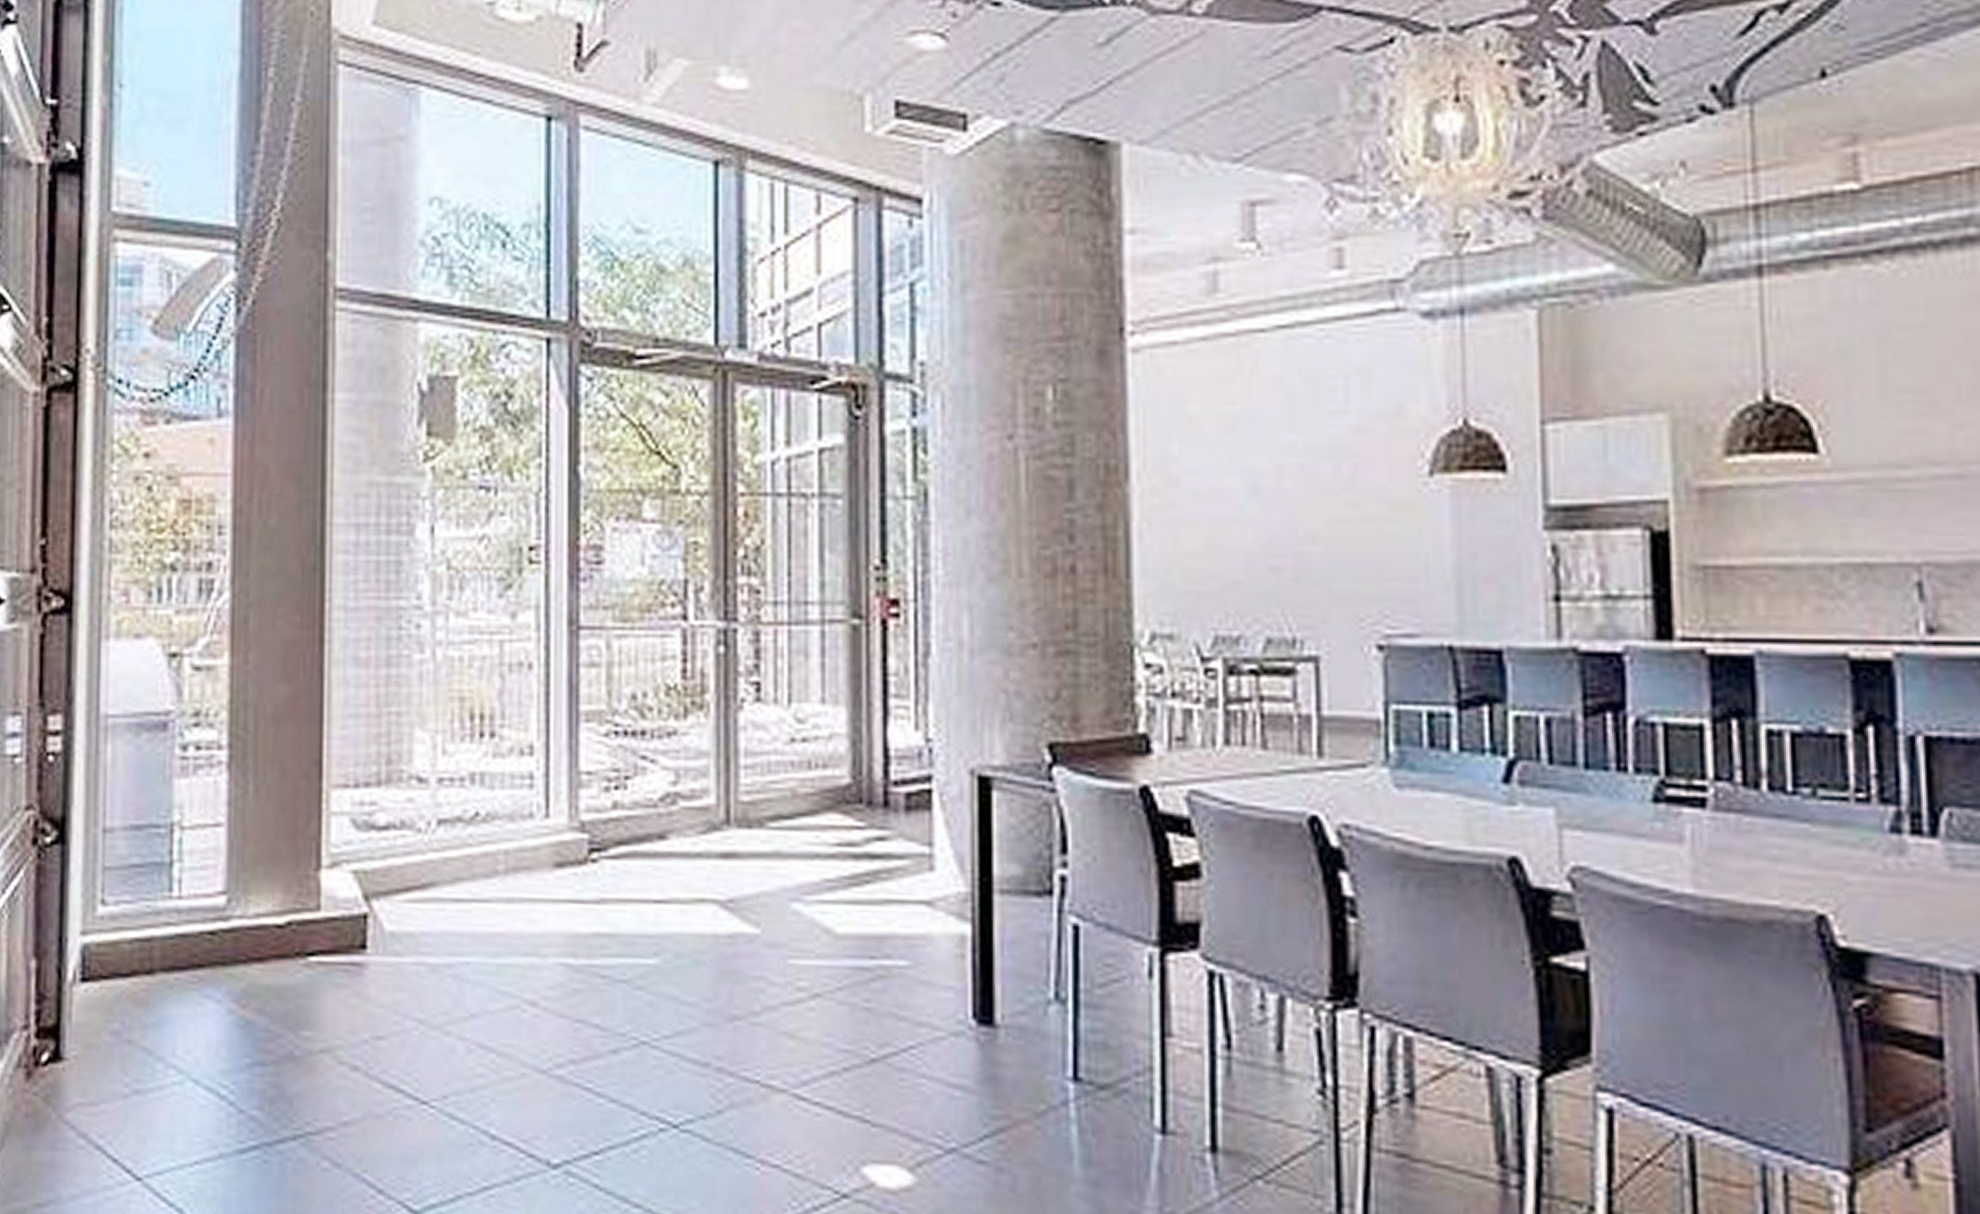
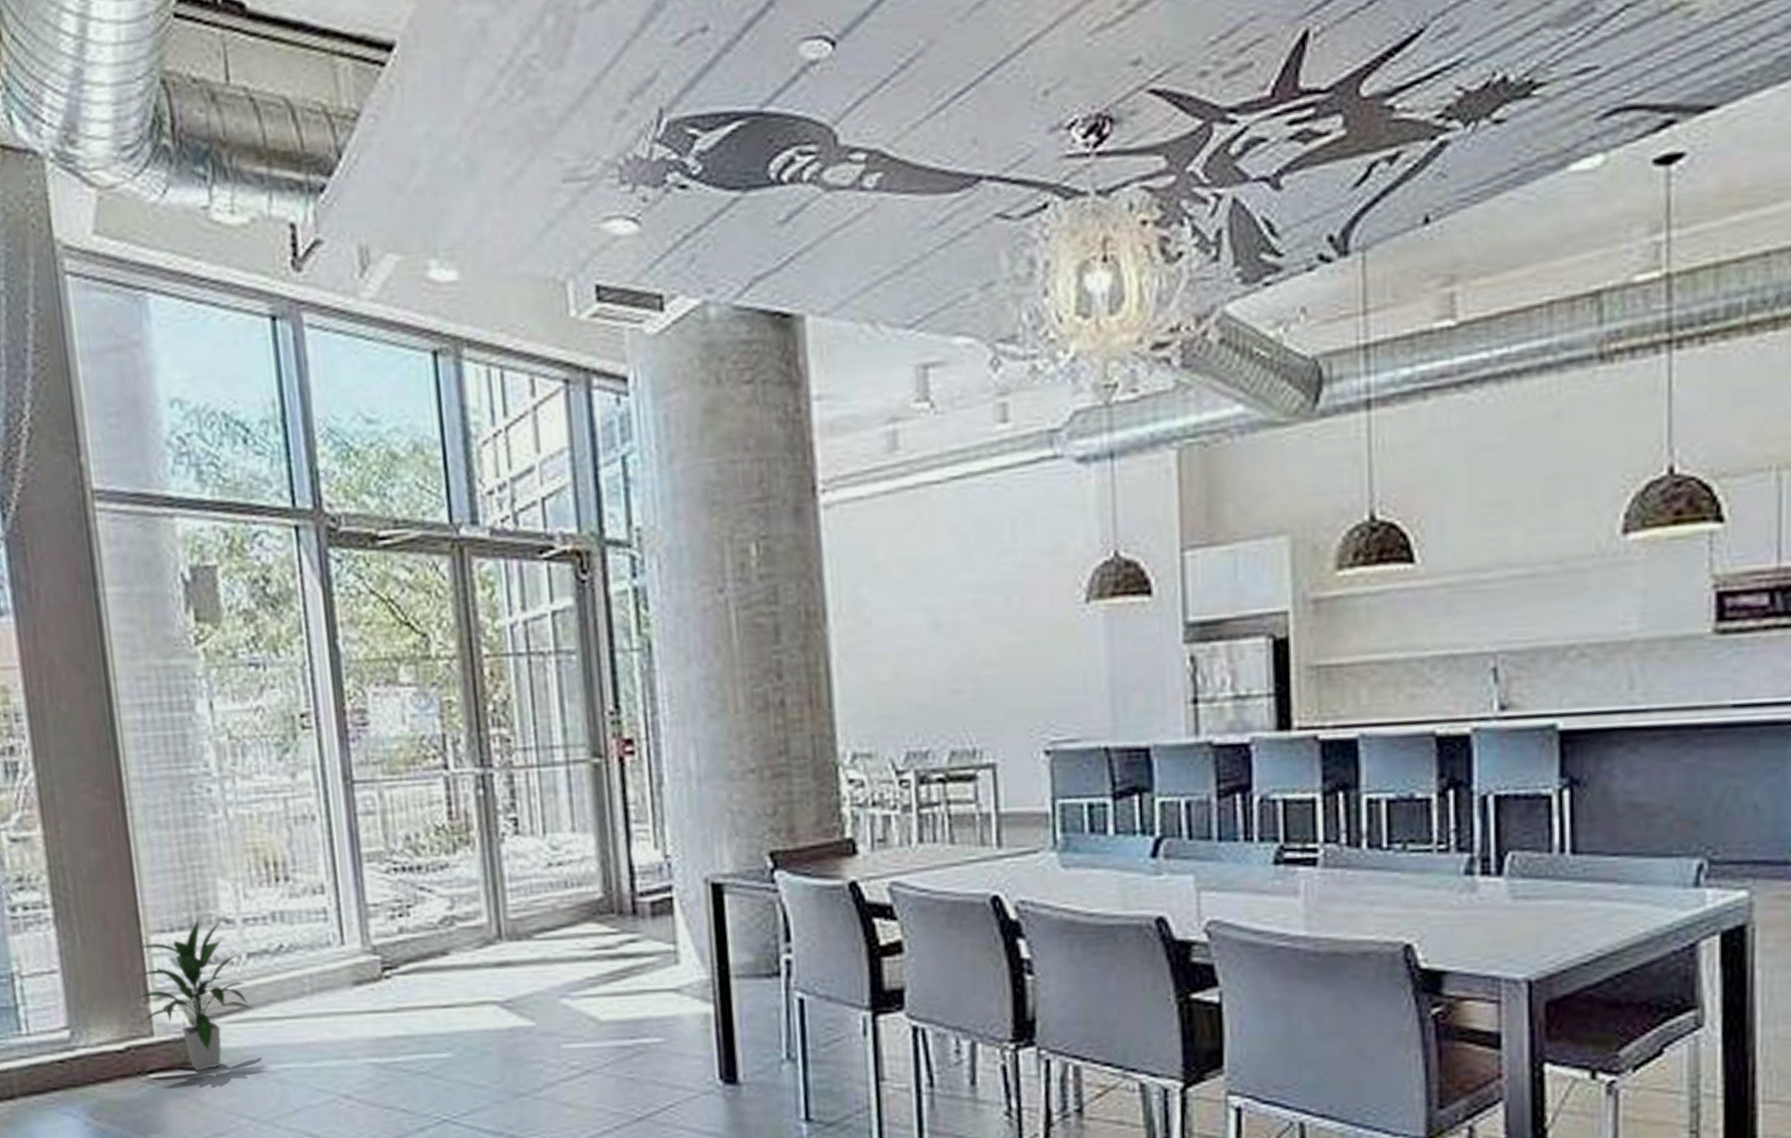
indoor plant: none [303,774,437,958] -> present [133,917,254,1072]

